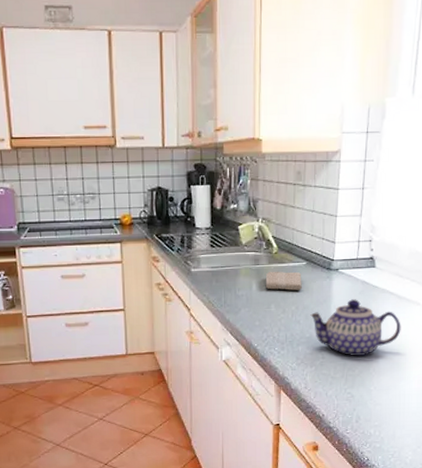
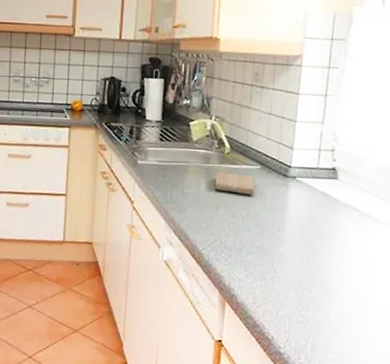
teapot: present [310,299,401,356] -> none [262,211,367,276]

